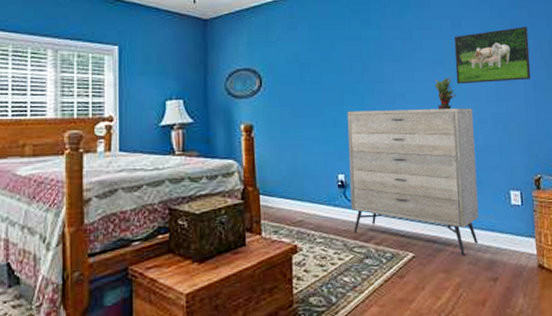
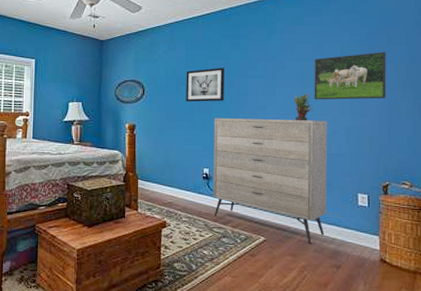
wall art: none [311,50,357,93] -> present [186,68,225,102]

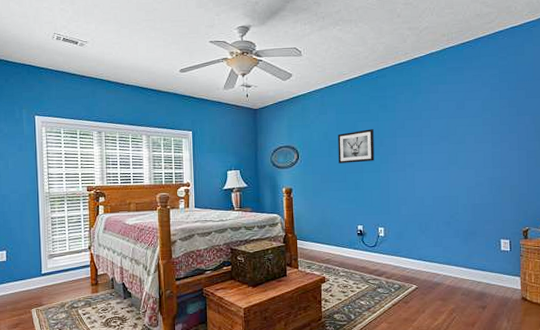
dresser: present [213,118,328,245] -> none [365,174,473,289]
potted plant: present [293,93,313,121] -> none [439,149,458,176]
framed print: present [314,52,386,100] -> none [457,105,525,155]

